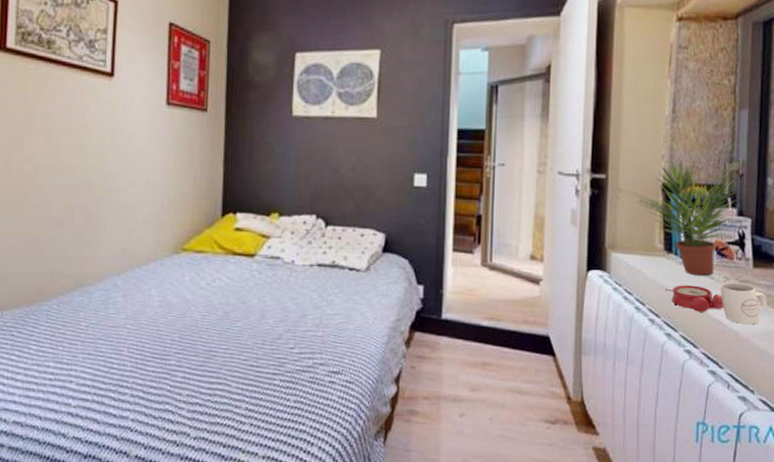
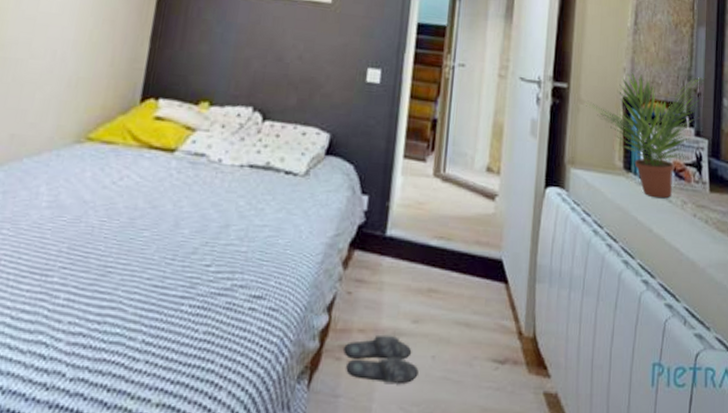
slippers: none [412,401,478,441] -> present [344,334,419,385]
alarm clock: present [666,285,723,312] -> none [624,207,681,238]
mug: present [720,282,767,325] -> none [678,207,723,255]

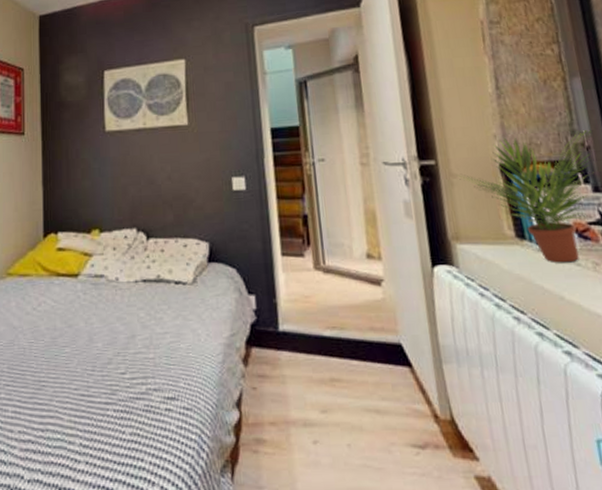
slippers: present [344,334,419,385] -> none [259,426,337,474]

